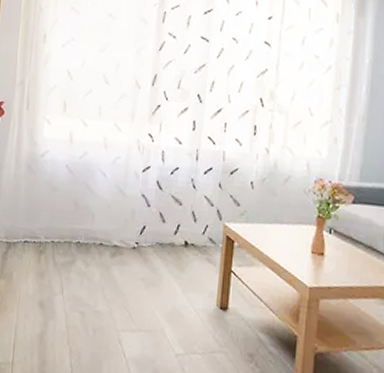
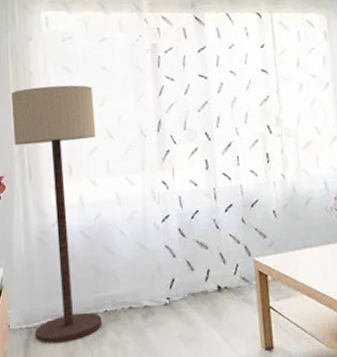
floor lamp: none [12,23,96,263] -> present [12,85,103,344]

